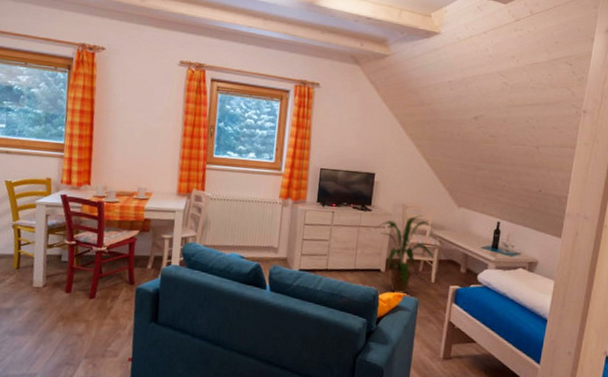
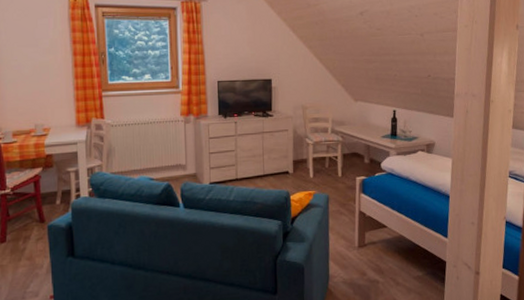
house plant: present [375,215,437,295] -> none [279,114,338,193]

